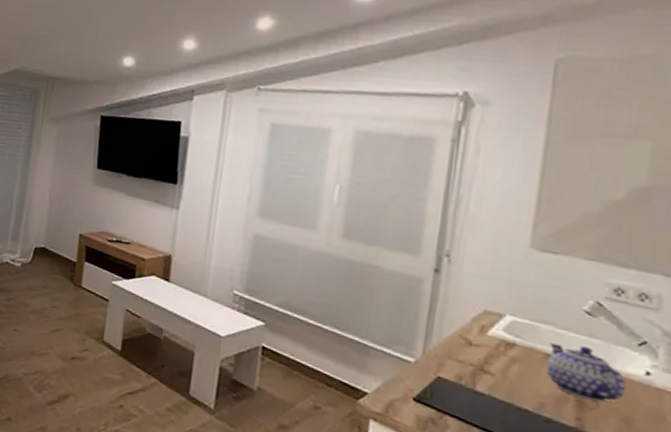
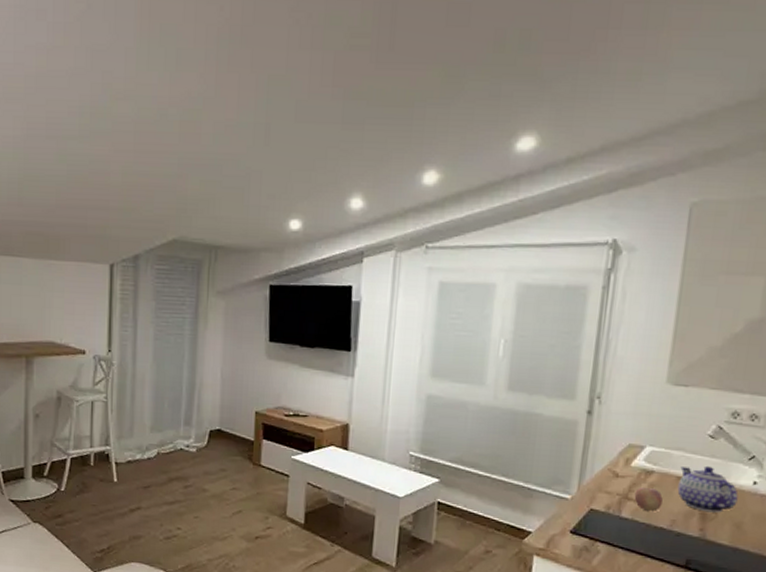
fruit: none [491,360,528,390] -> present [634,488,663,511]

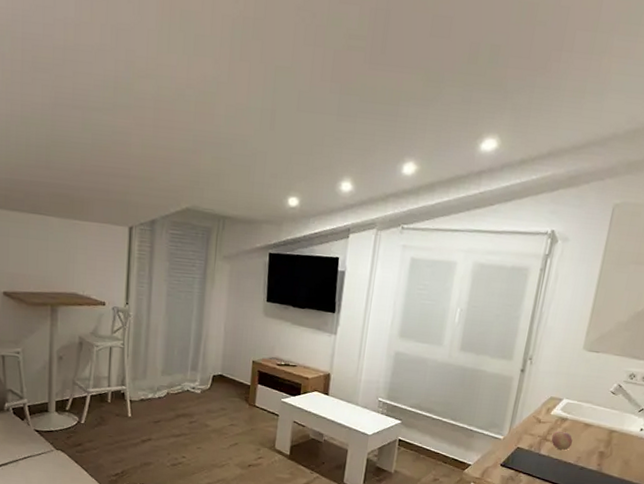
teapot: present [677,465,739,513] -> none [584,415,629,452]

